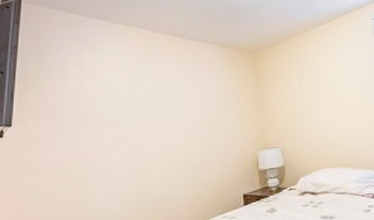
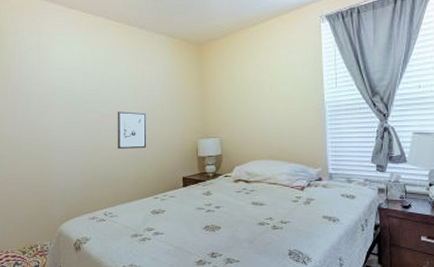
wall art: none [168,126,202,168] -> present [117,111,147,149]

